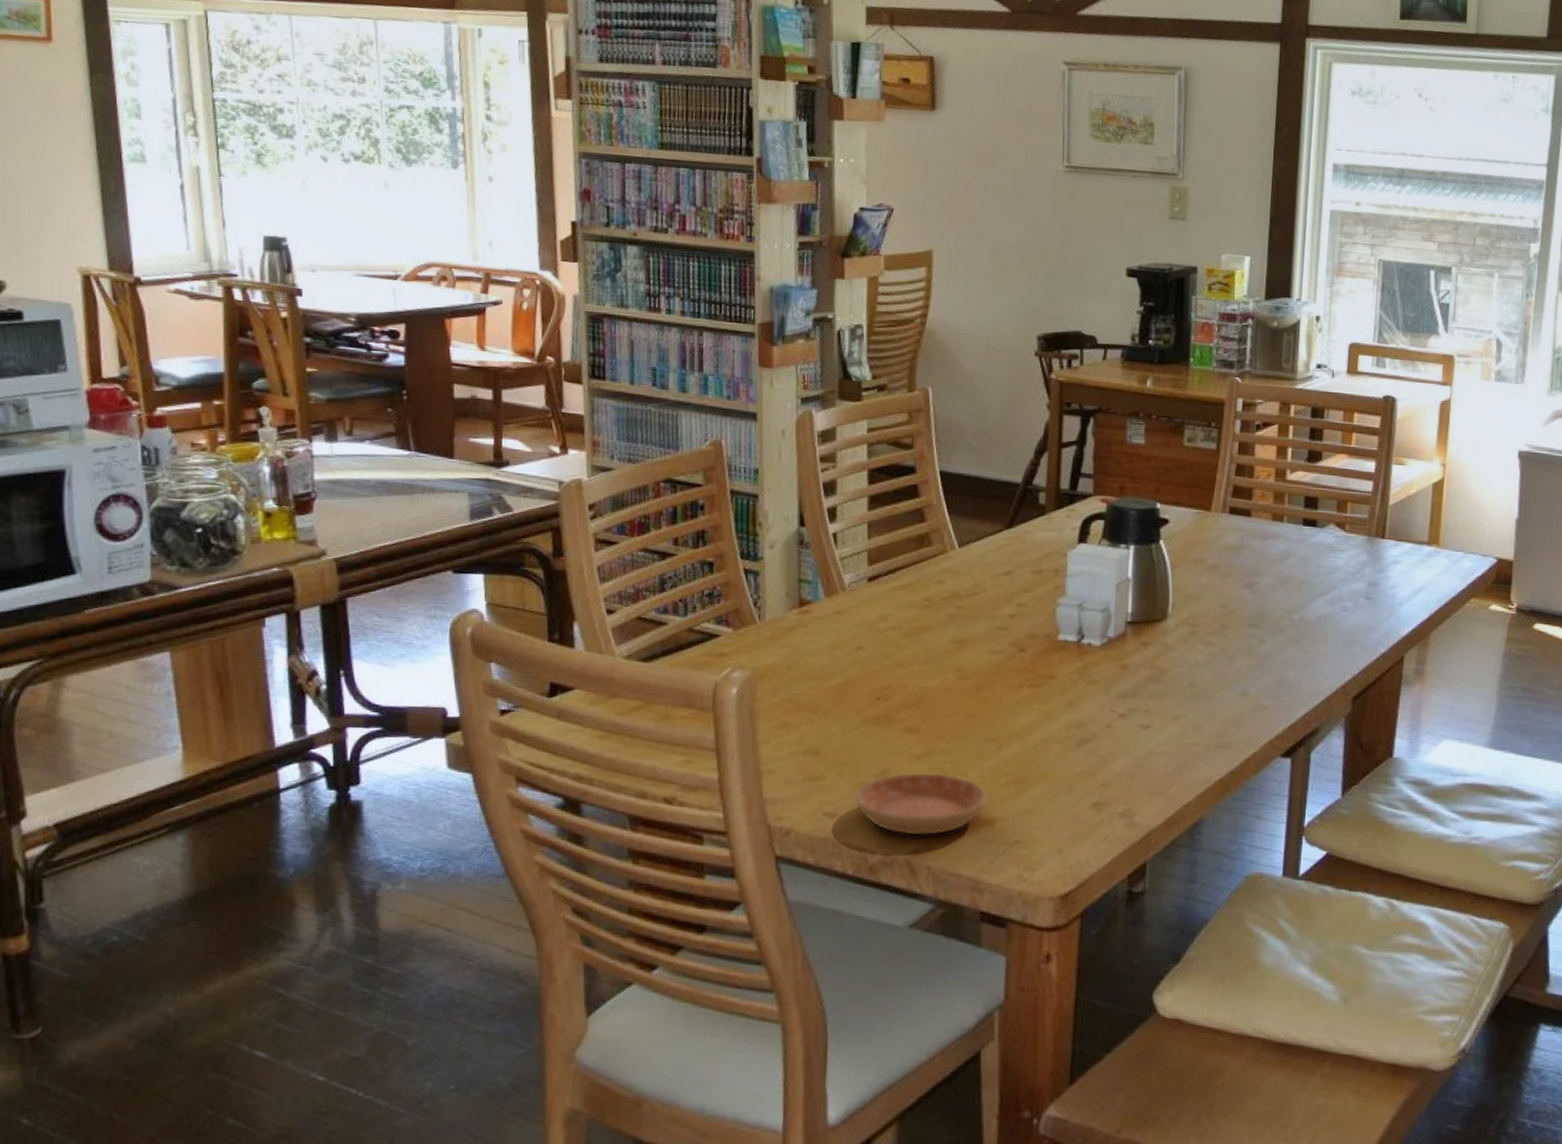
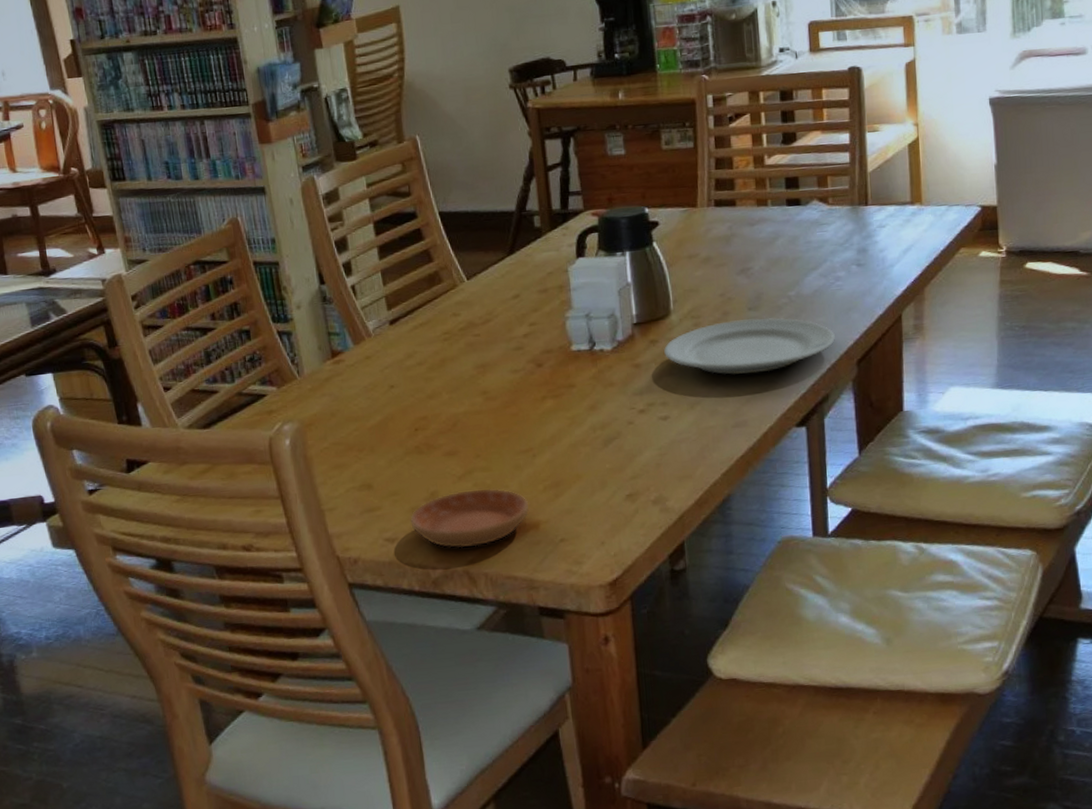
plate: none [1155,635,1334,695] -> present [664,317,835,375]

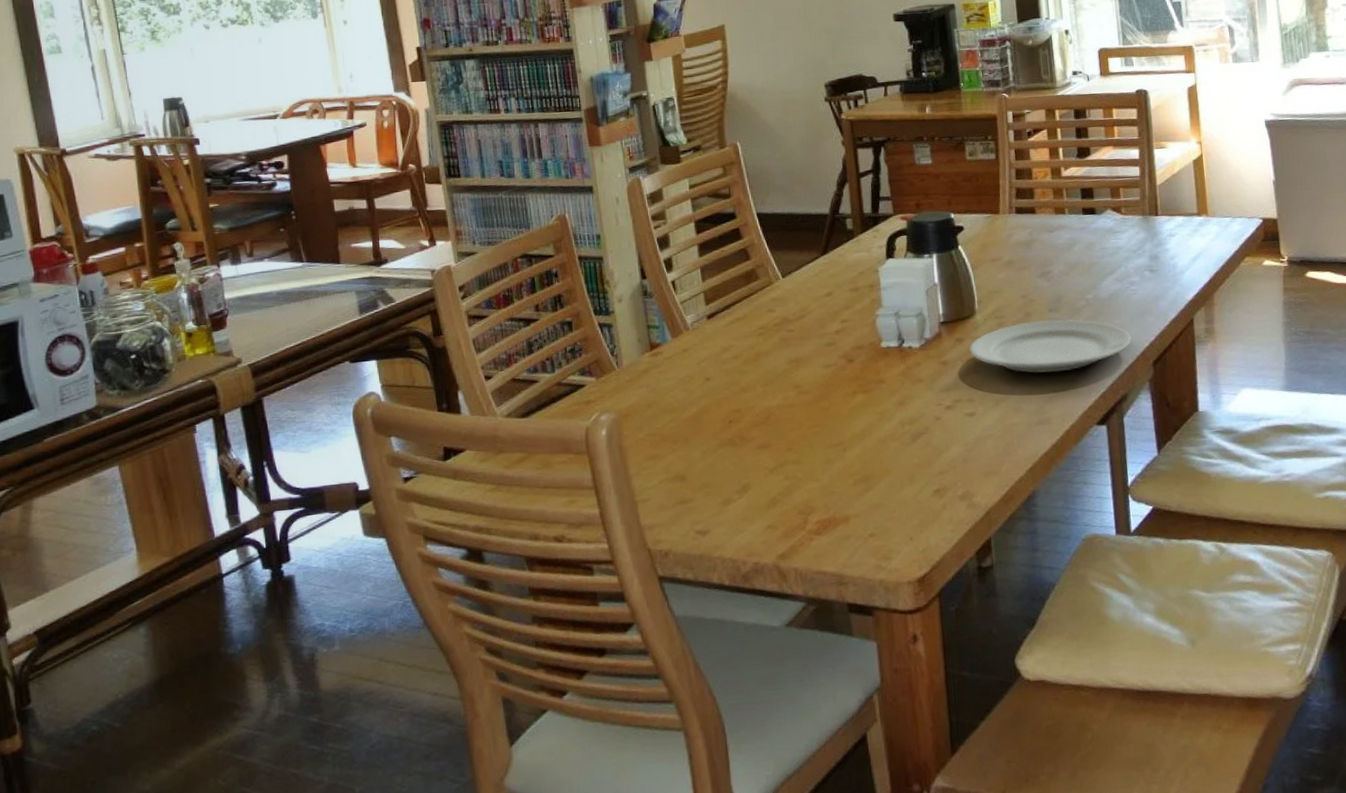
saucer: present [409,488,530,549] -> none [721,481,840,543]

